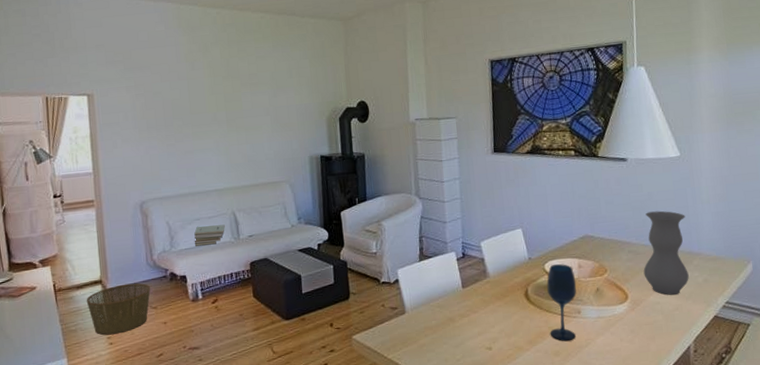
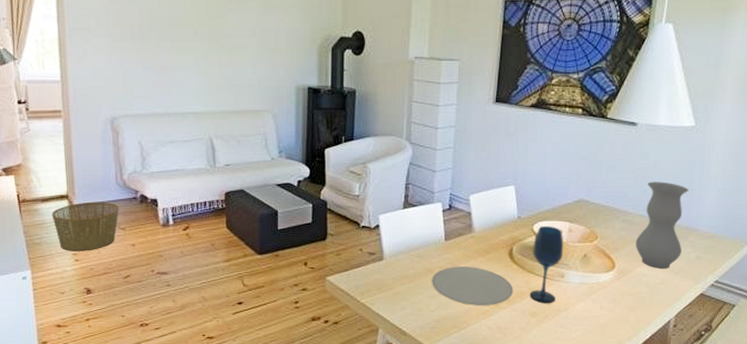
books: present [194,224,225,247] -> none [167,149,201,171]
plate: none [454,311,534,350] -> present [432,266,514,305]

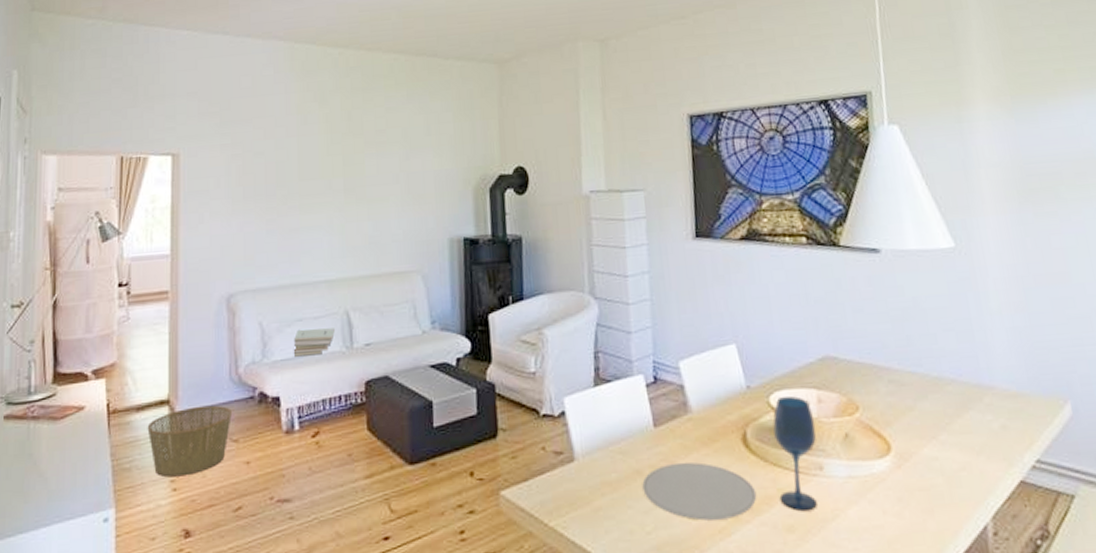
books: none [167,149,201,171] -> present [293,328,335,358]
vase: present [635,182,689,268] -> none [910,323,979,447]

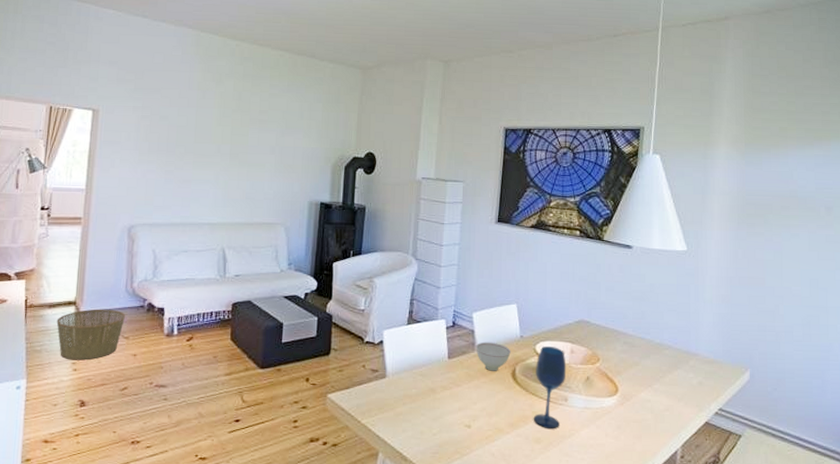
books: present [293,328,335,358] -> none [178,258,212,280]
plate: present [642,462,757,521] -> none [434,386,517,430]
bowl: none [688,398,737,439] -> present [475,342,511,371]

